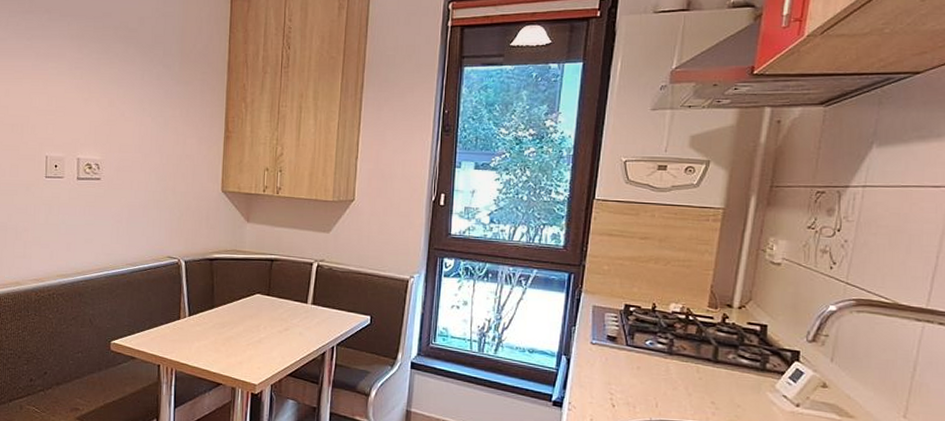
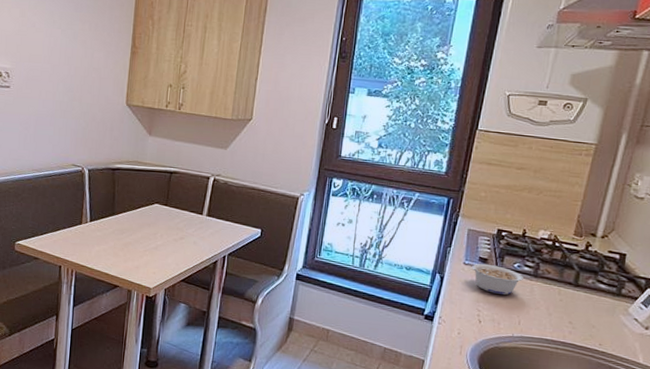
legume: none [600,342,657,375] -> present [472,263,524,295]

